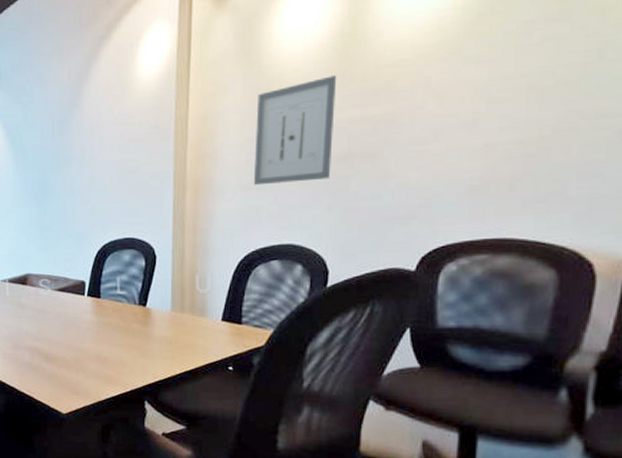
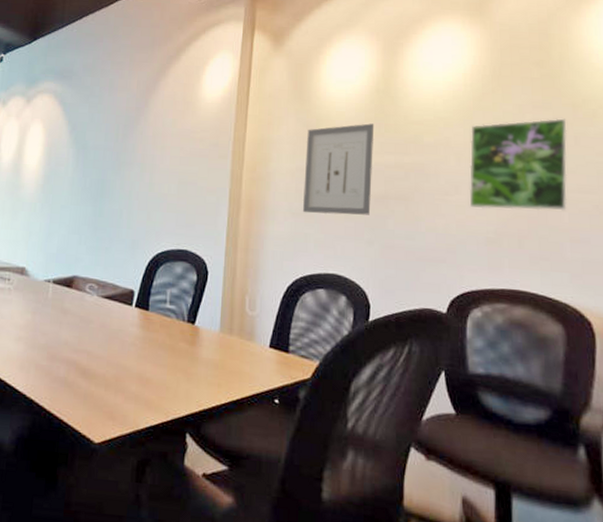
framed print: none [450,29,590,154] -> present [469,118,567,211]

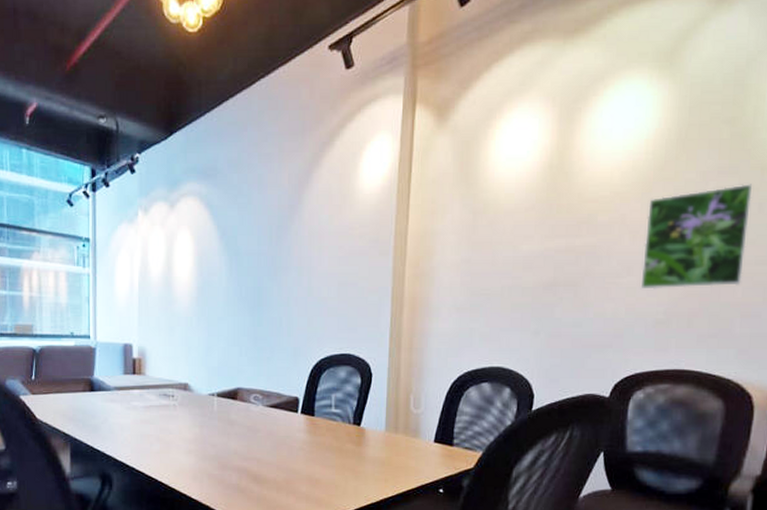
wall art: present [302,123,374,215] -> none [467,205,546,307]

